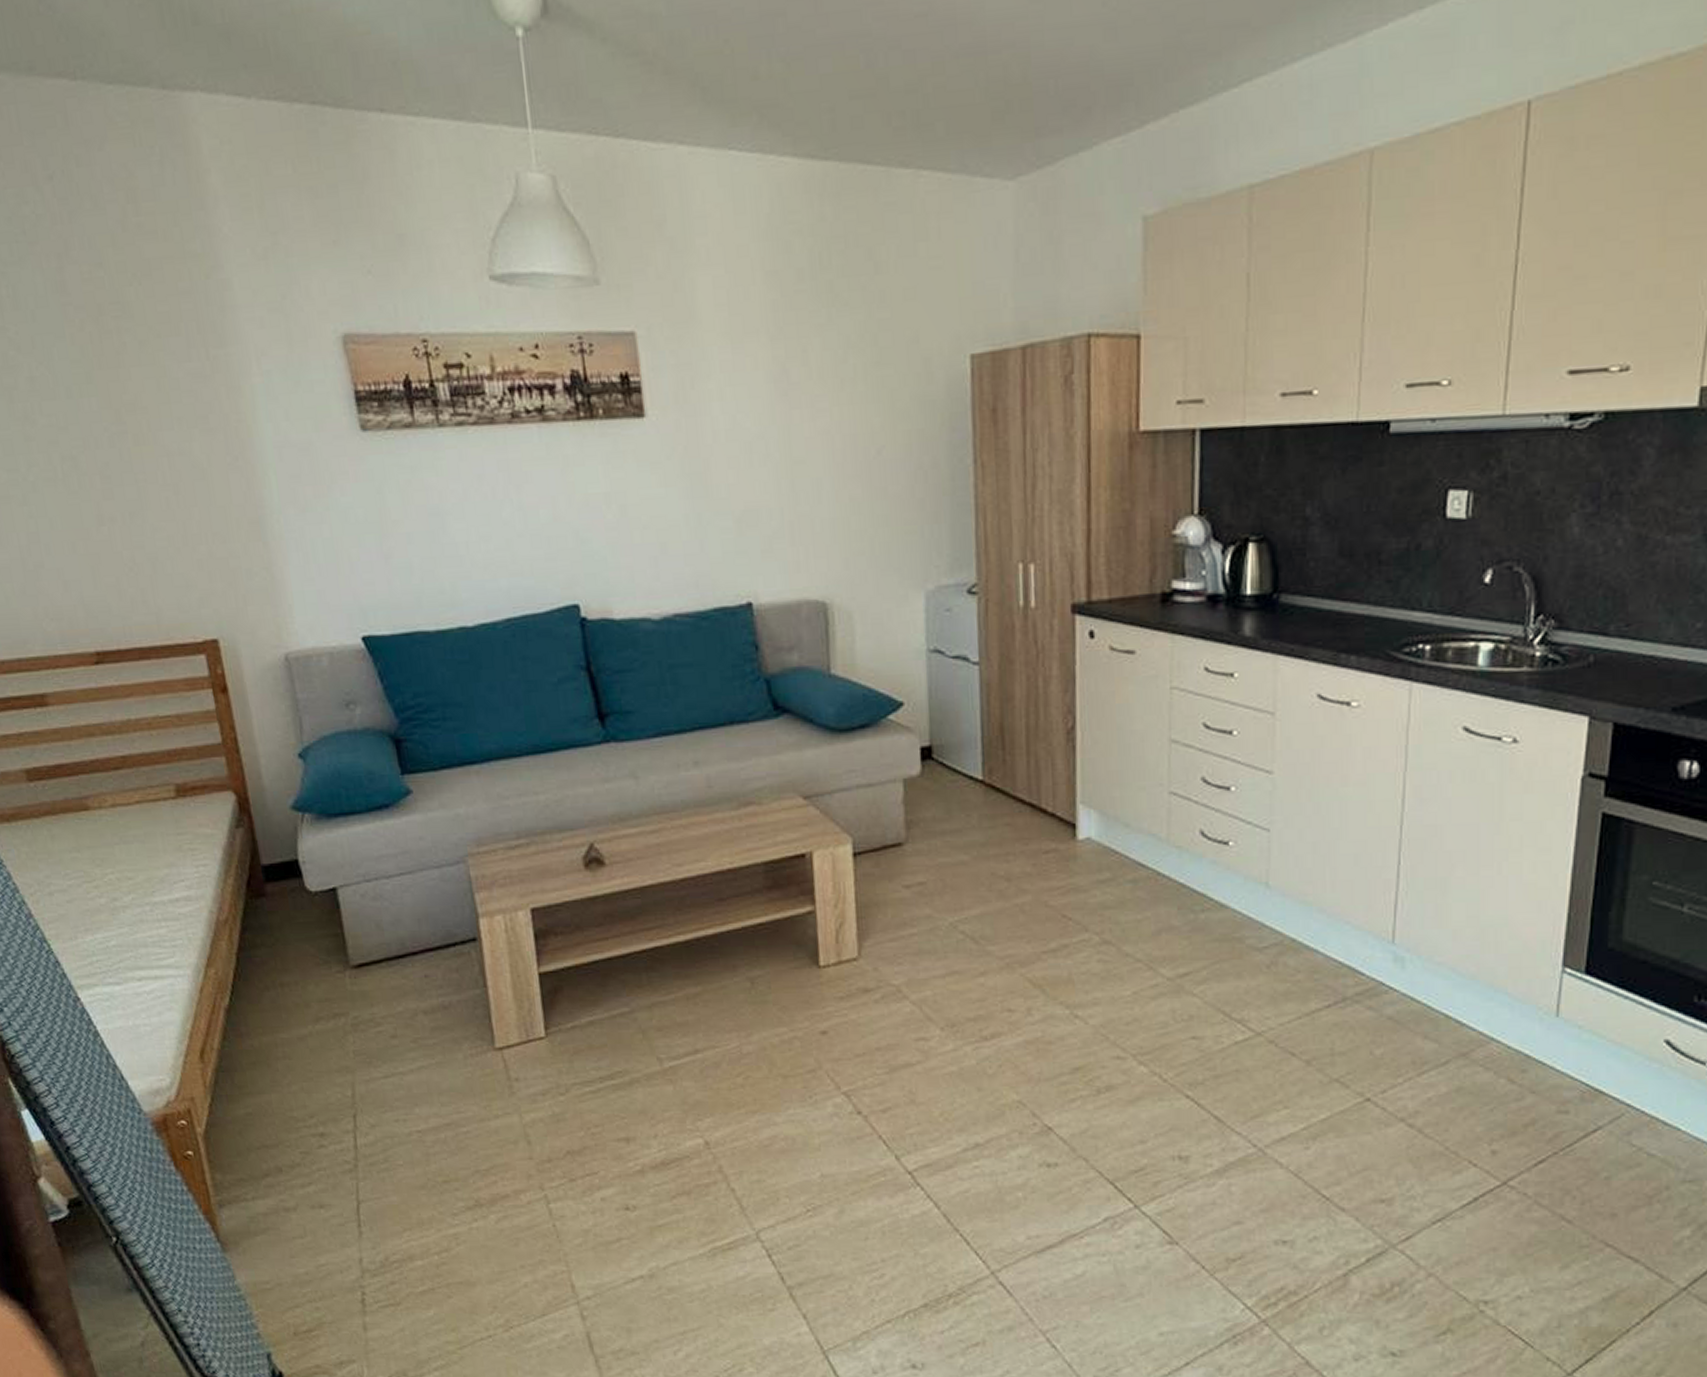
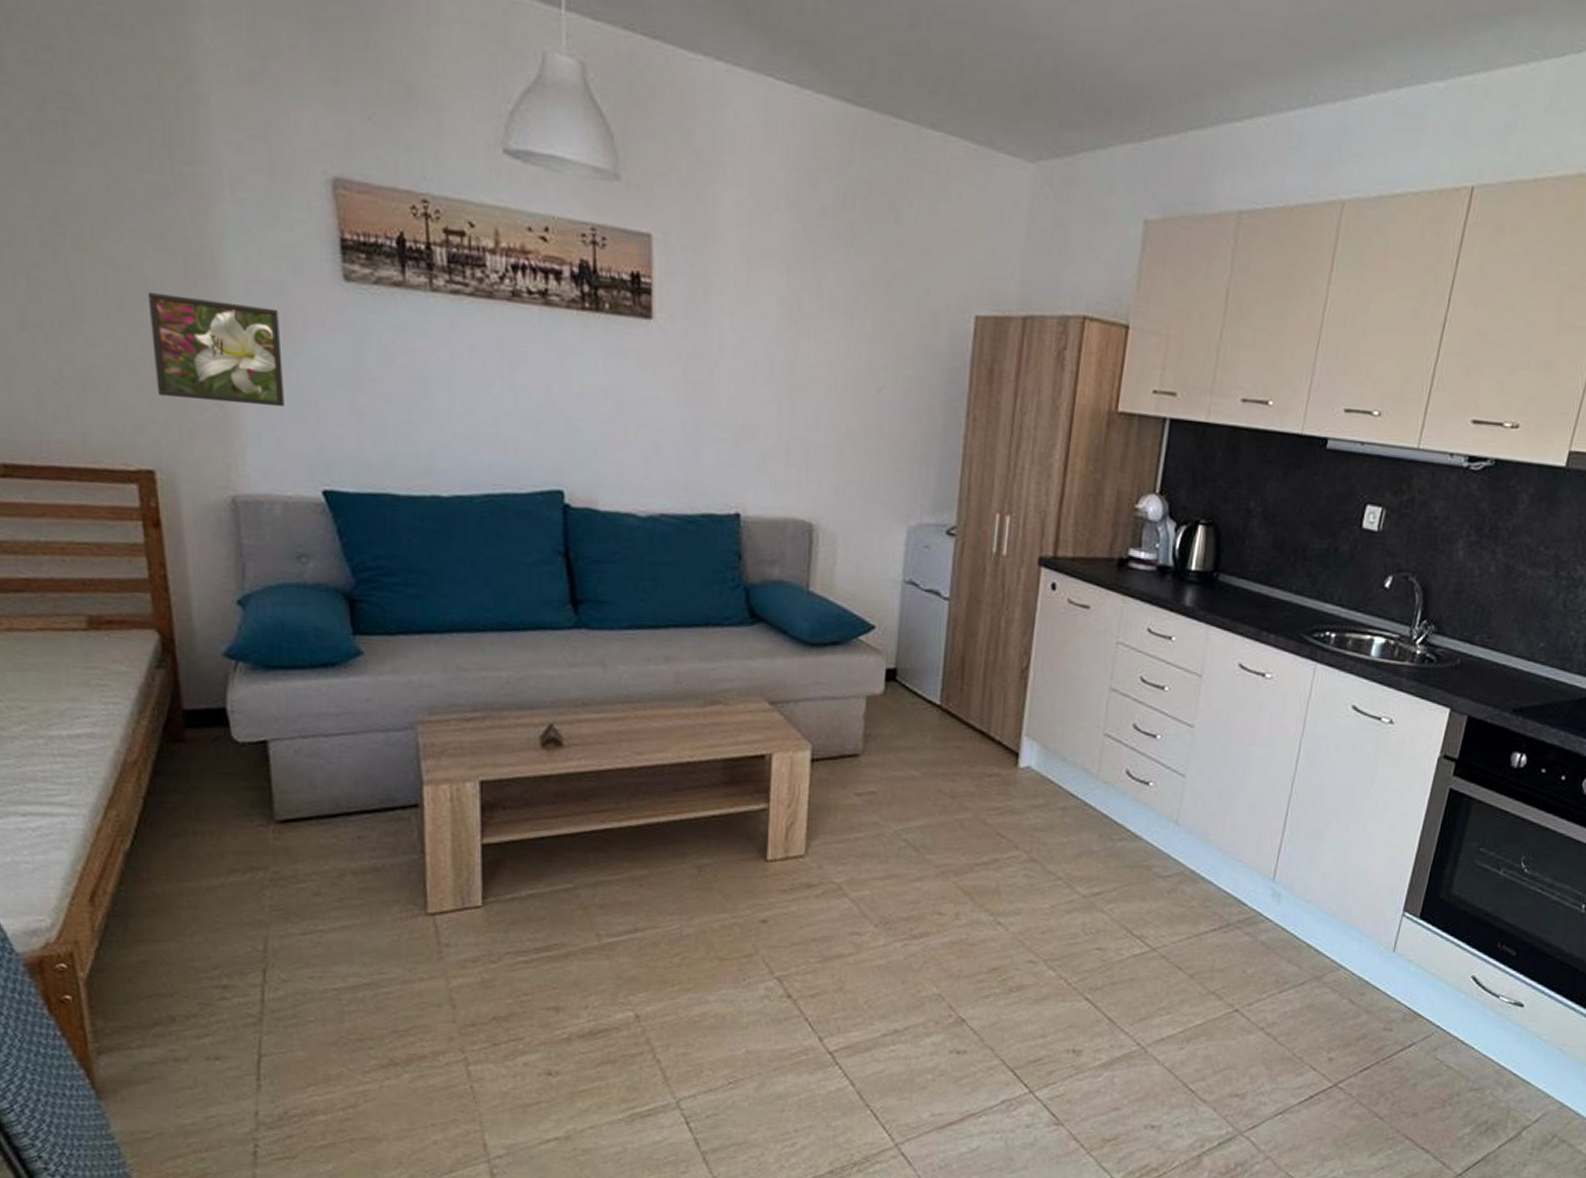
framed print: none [197,468,321,569] -> present [147,293,284,408]

